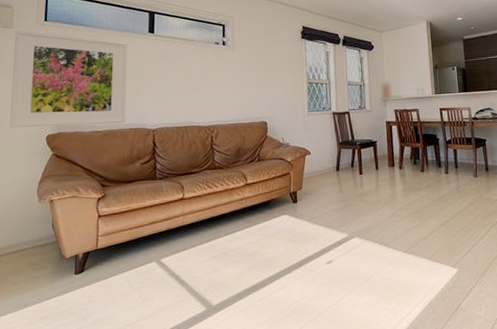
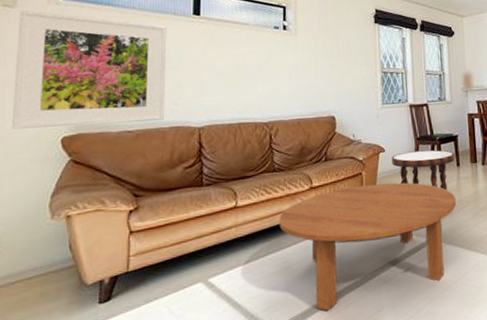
coffee table: none [219,182,376,294] -> present [279,182,457,311]
side table: none [316,153,374,191] -> present [391,149,455,190]

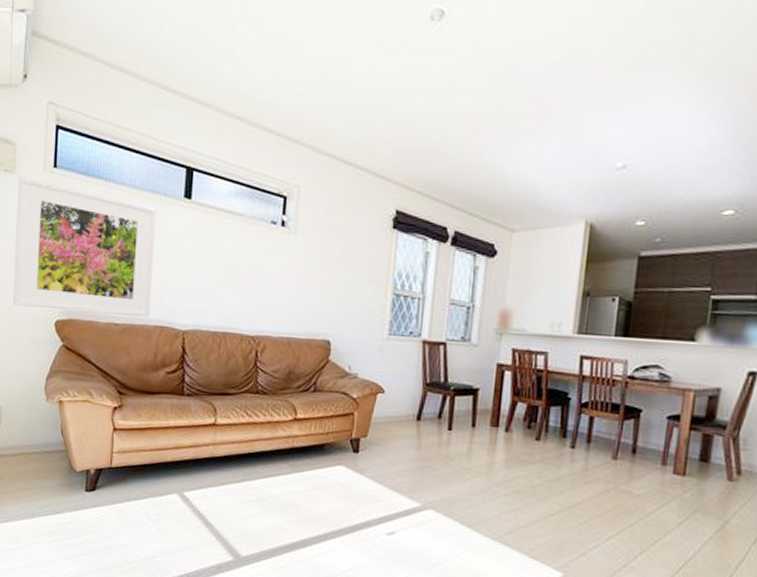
coffee table: present [279,182,457,311] -> none [257,426,465,555]
side table: present [391,149,455,190] -> none [391,397,471,452]

